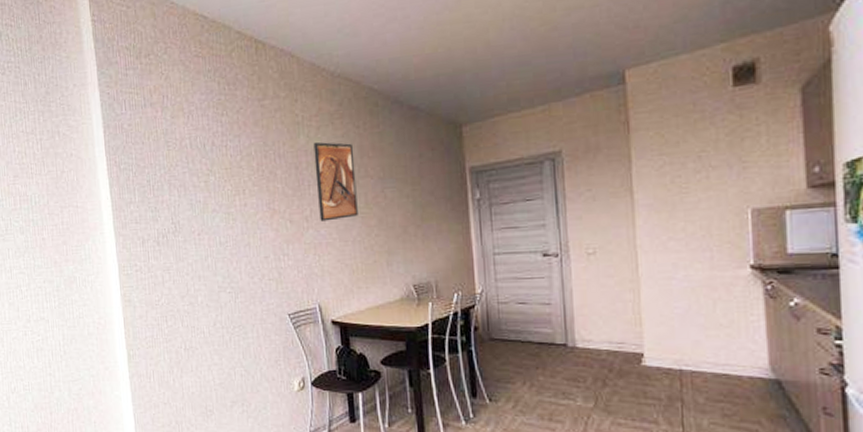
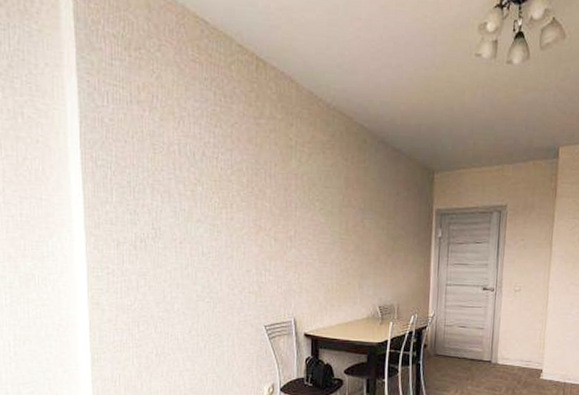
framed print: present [313,141,358,222] -> none [303,167,340,243]

